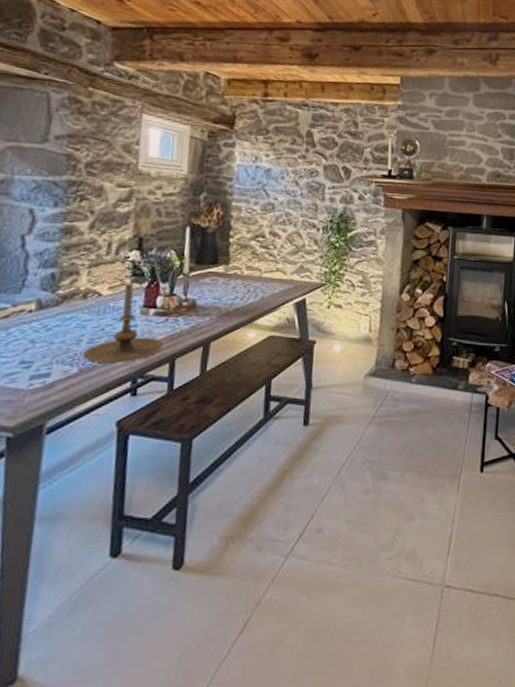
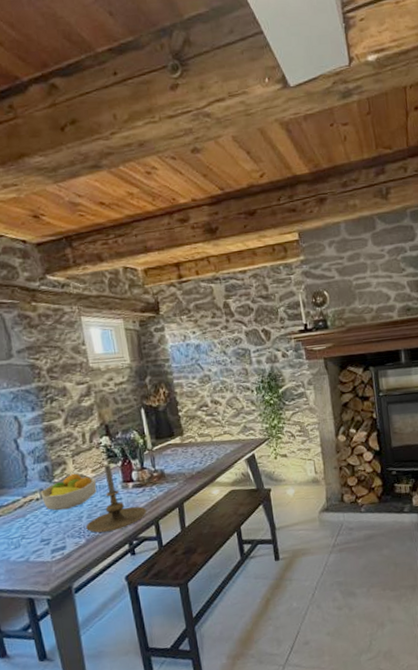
fruit bowl: none [36,287,111,329] -> present [40,473,97,510]

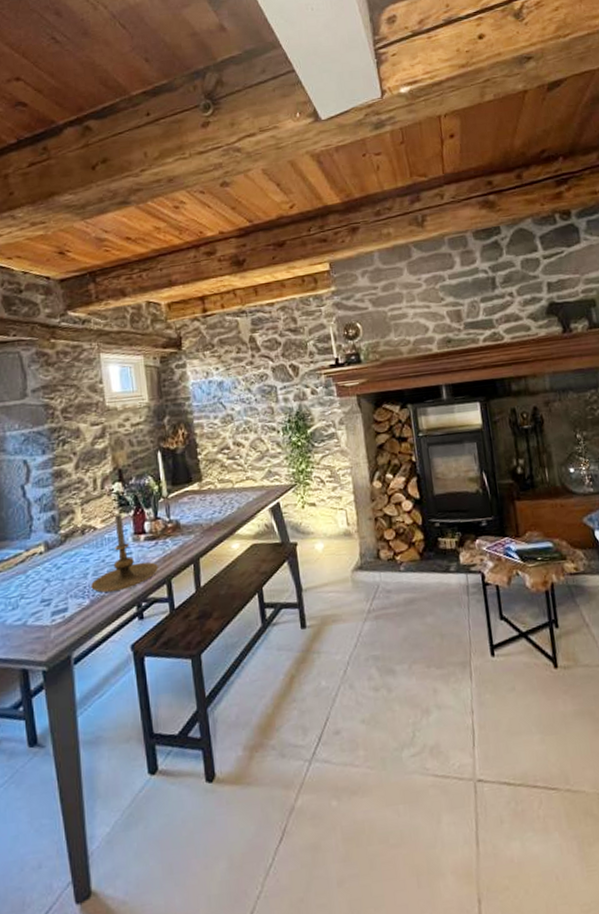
fruit bowl: present [40,473,97,510] -> none [44,523,106,566]

